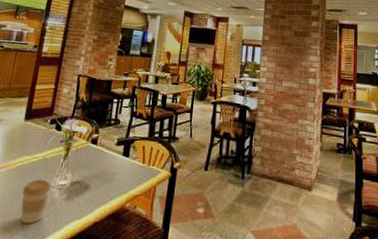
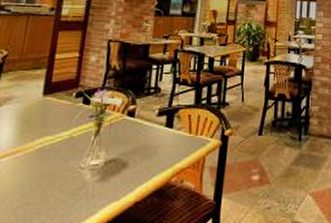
coffee cup: present [20,179,51,224] -> none [44,160,80,213]

